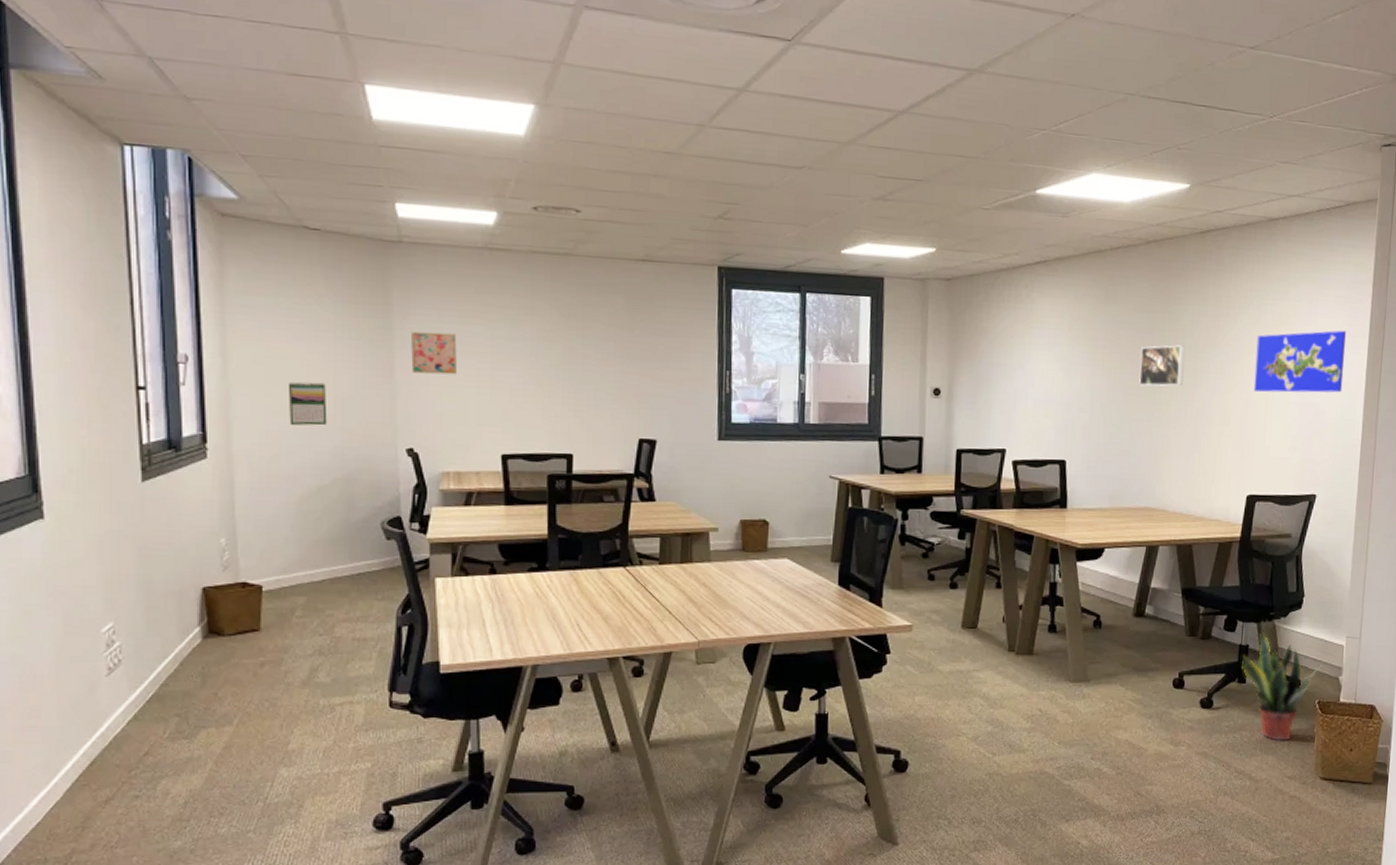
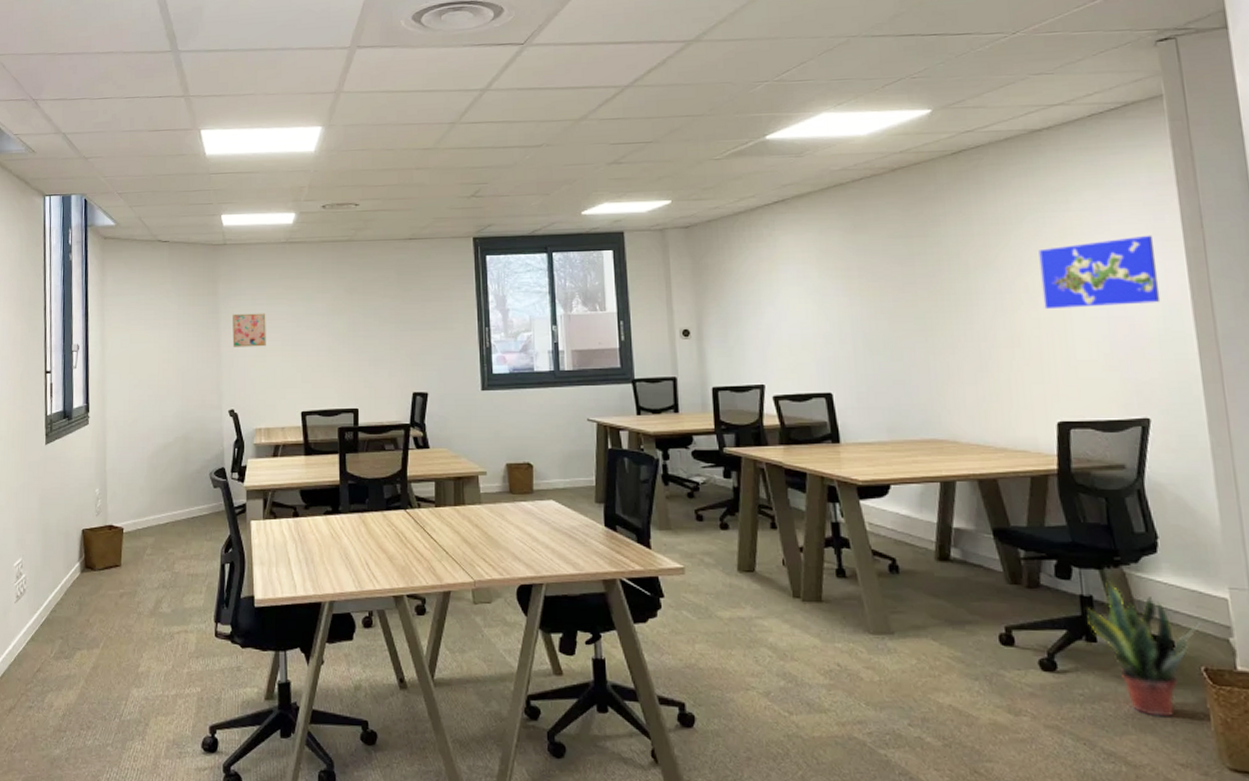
calendar: present [288,381,327,426] -> none [145,360,172,395]
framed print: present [1139,345,1185,386] -> none [901,267,956,312]

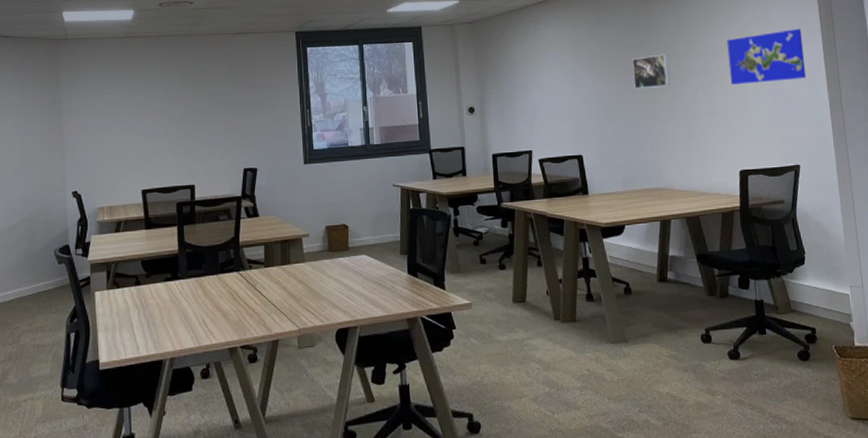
wall art: present [232,313,266,347] -> none [75,101,108,134]
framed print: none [901,267,956,312] -> present [632,54,671,90]
potted plant: present [1085,579,1202,717] -> none [758,287,833,386]

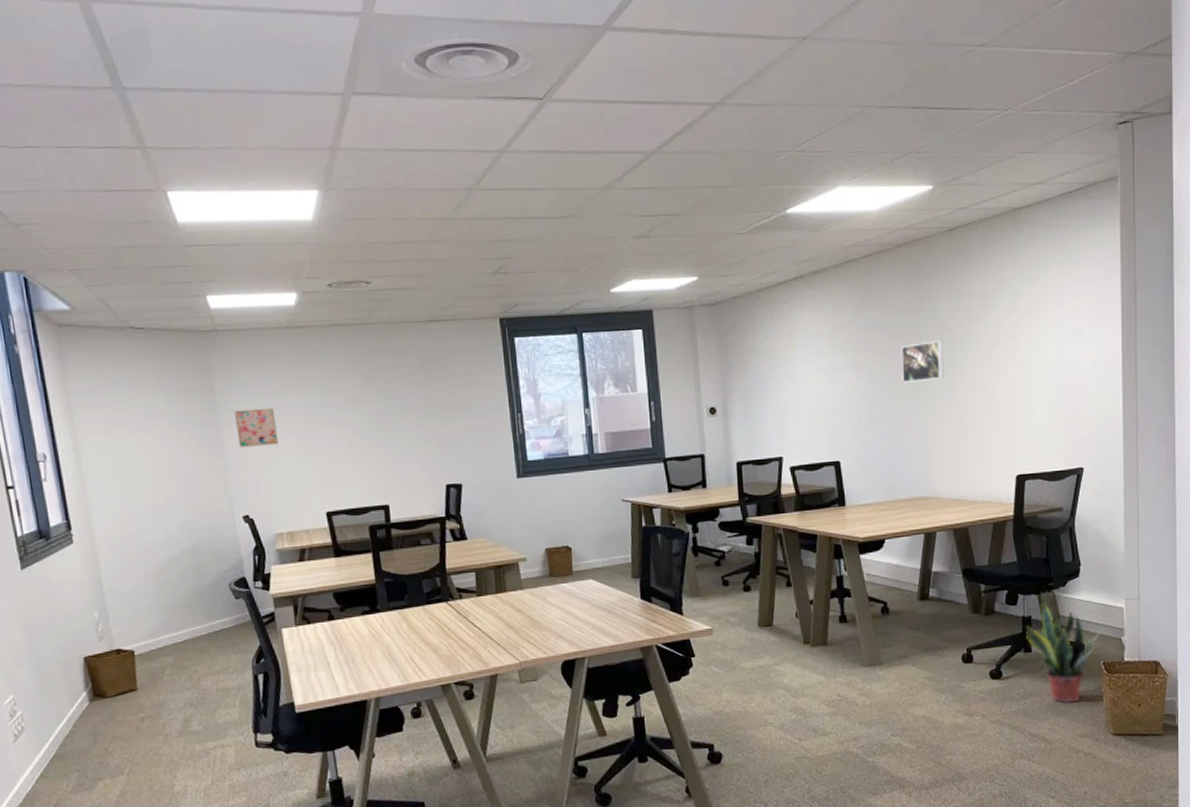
wall art: none [75,101,108,134] -> present [234,408,278,447]
world map: present [727,28,807,85] -> none [1012,307,1100,377]
potted plant: none [758,287,833,386] -> present [1025,602,1104,704]

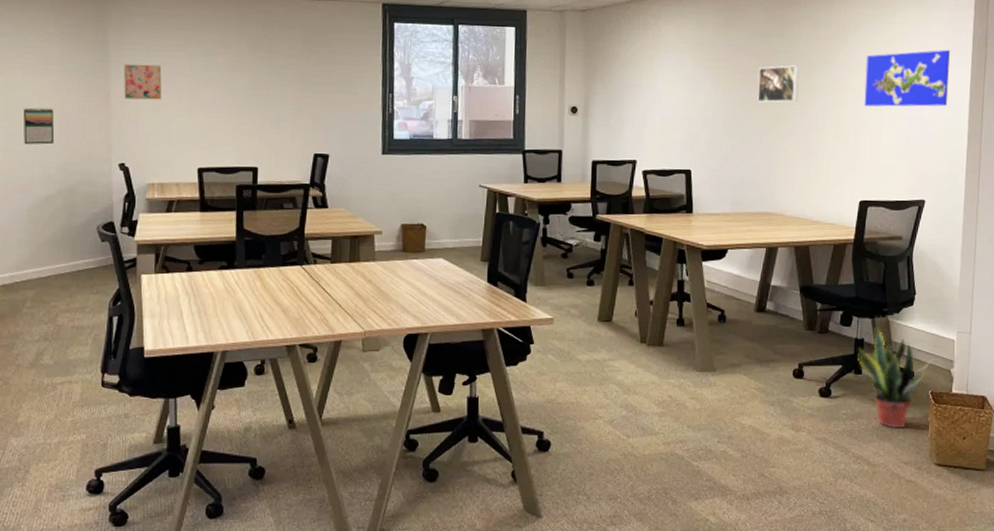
calendar: none [133,465,172,506] -> present [23,107,55,145]
world map: none [1012,307,1100,377] -> present [864,49,950,107]

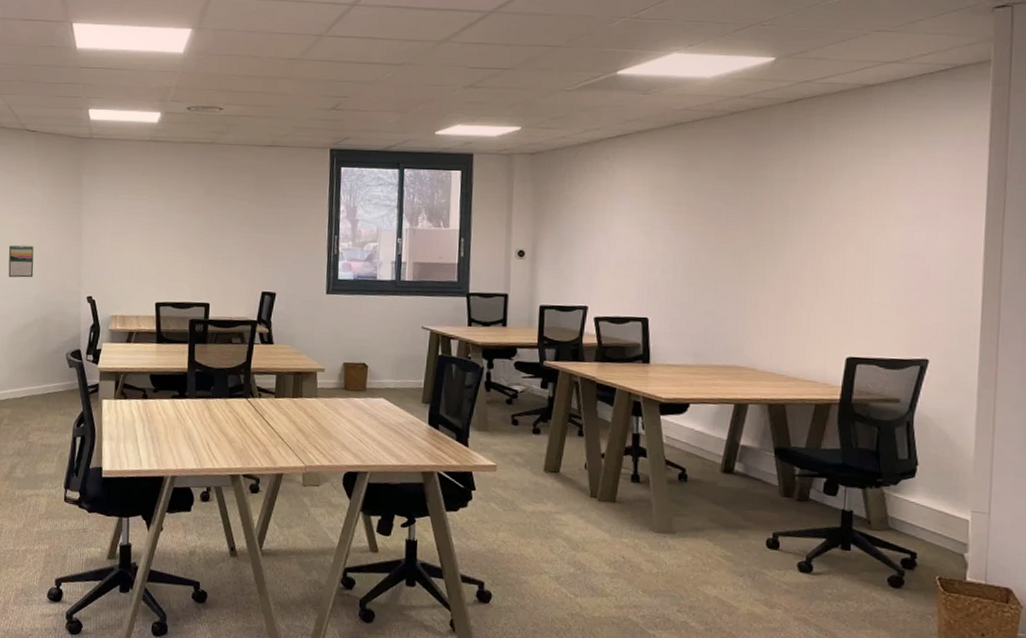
wall art: present [124,63,162,100] -> none [93,206,127,239]
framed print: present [757,65,799,103] -> none [724,209,773,249]
potted plant: present [857,326,935,429] -> none [844,498,943,617]
world map: present [864,49,950,107] -> none [851,192,959,256]

